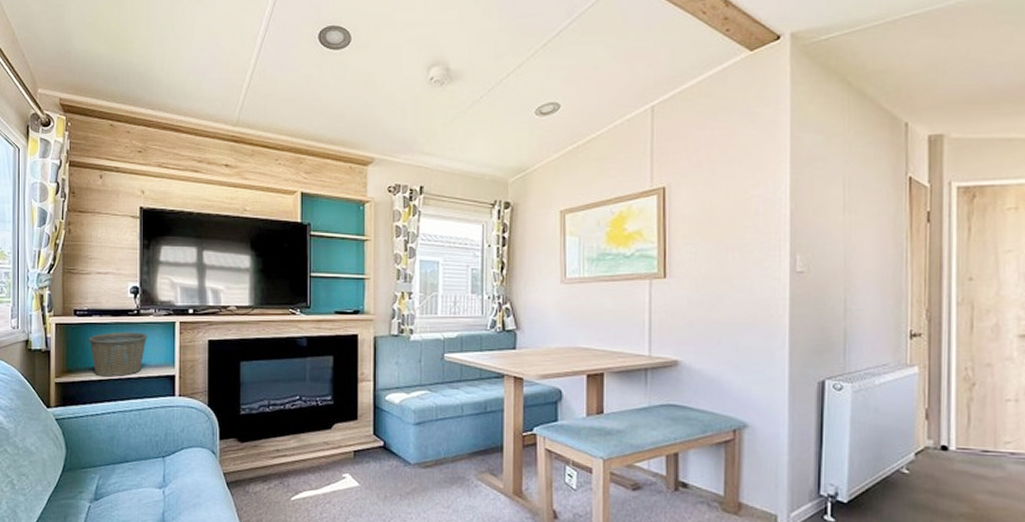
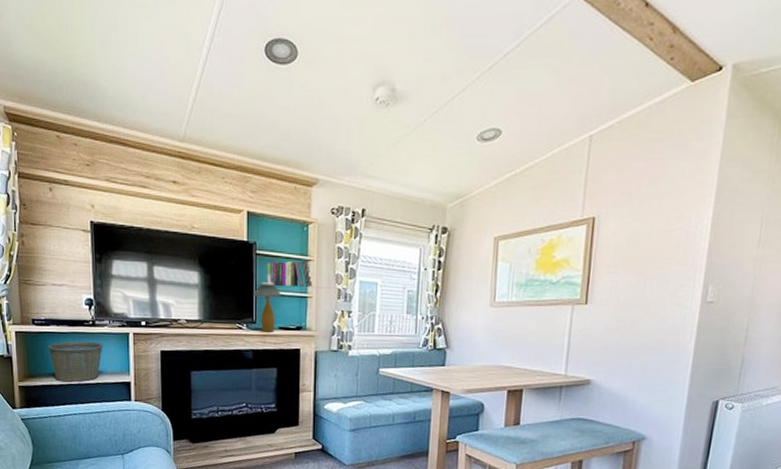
table lamp: none [307,260,338,317] -> present [252,278,282,332]
books: none [321,241,370,269] -> present [266,260,313,288]

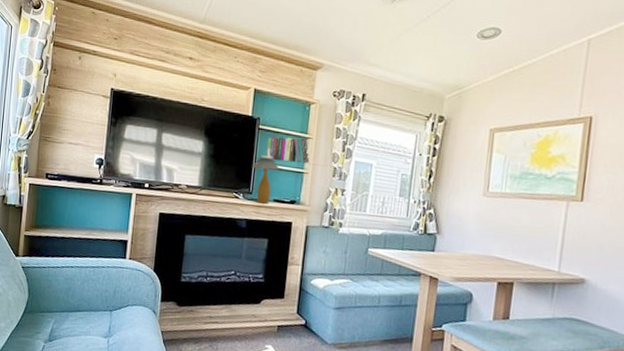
basket: present [48,341,104,383] -> none [56,196,108,237]

